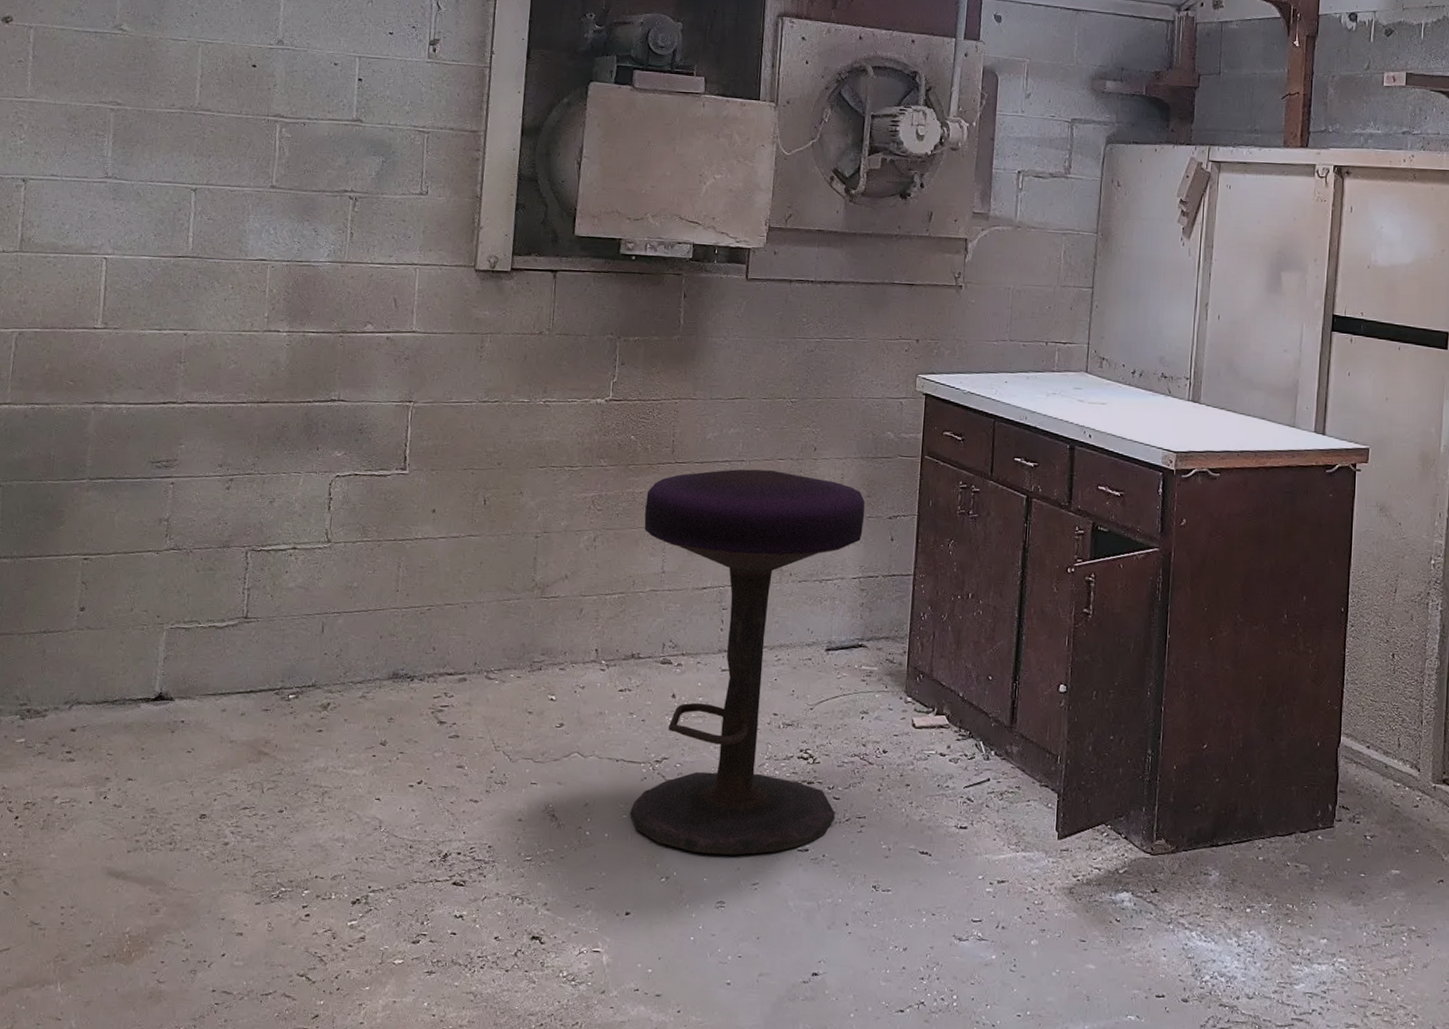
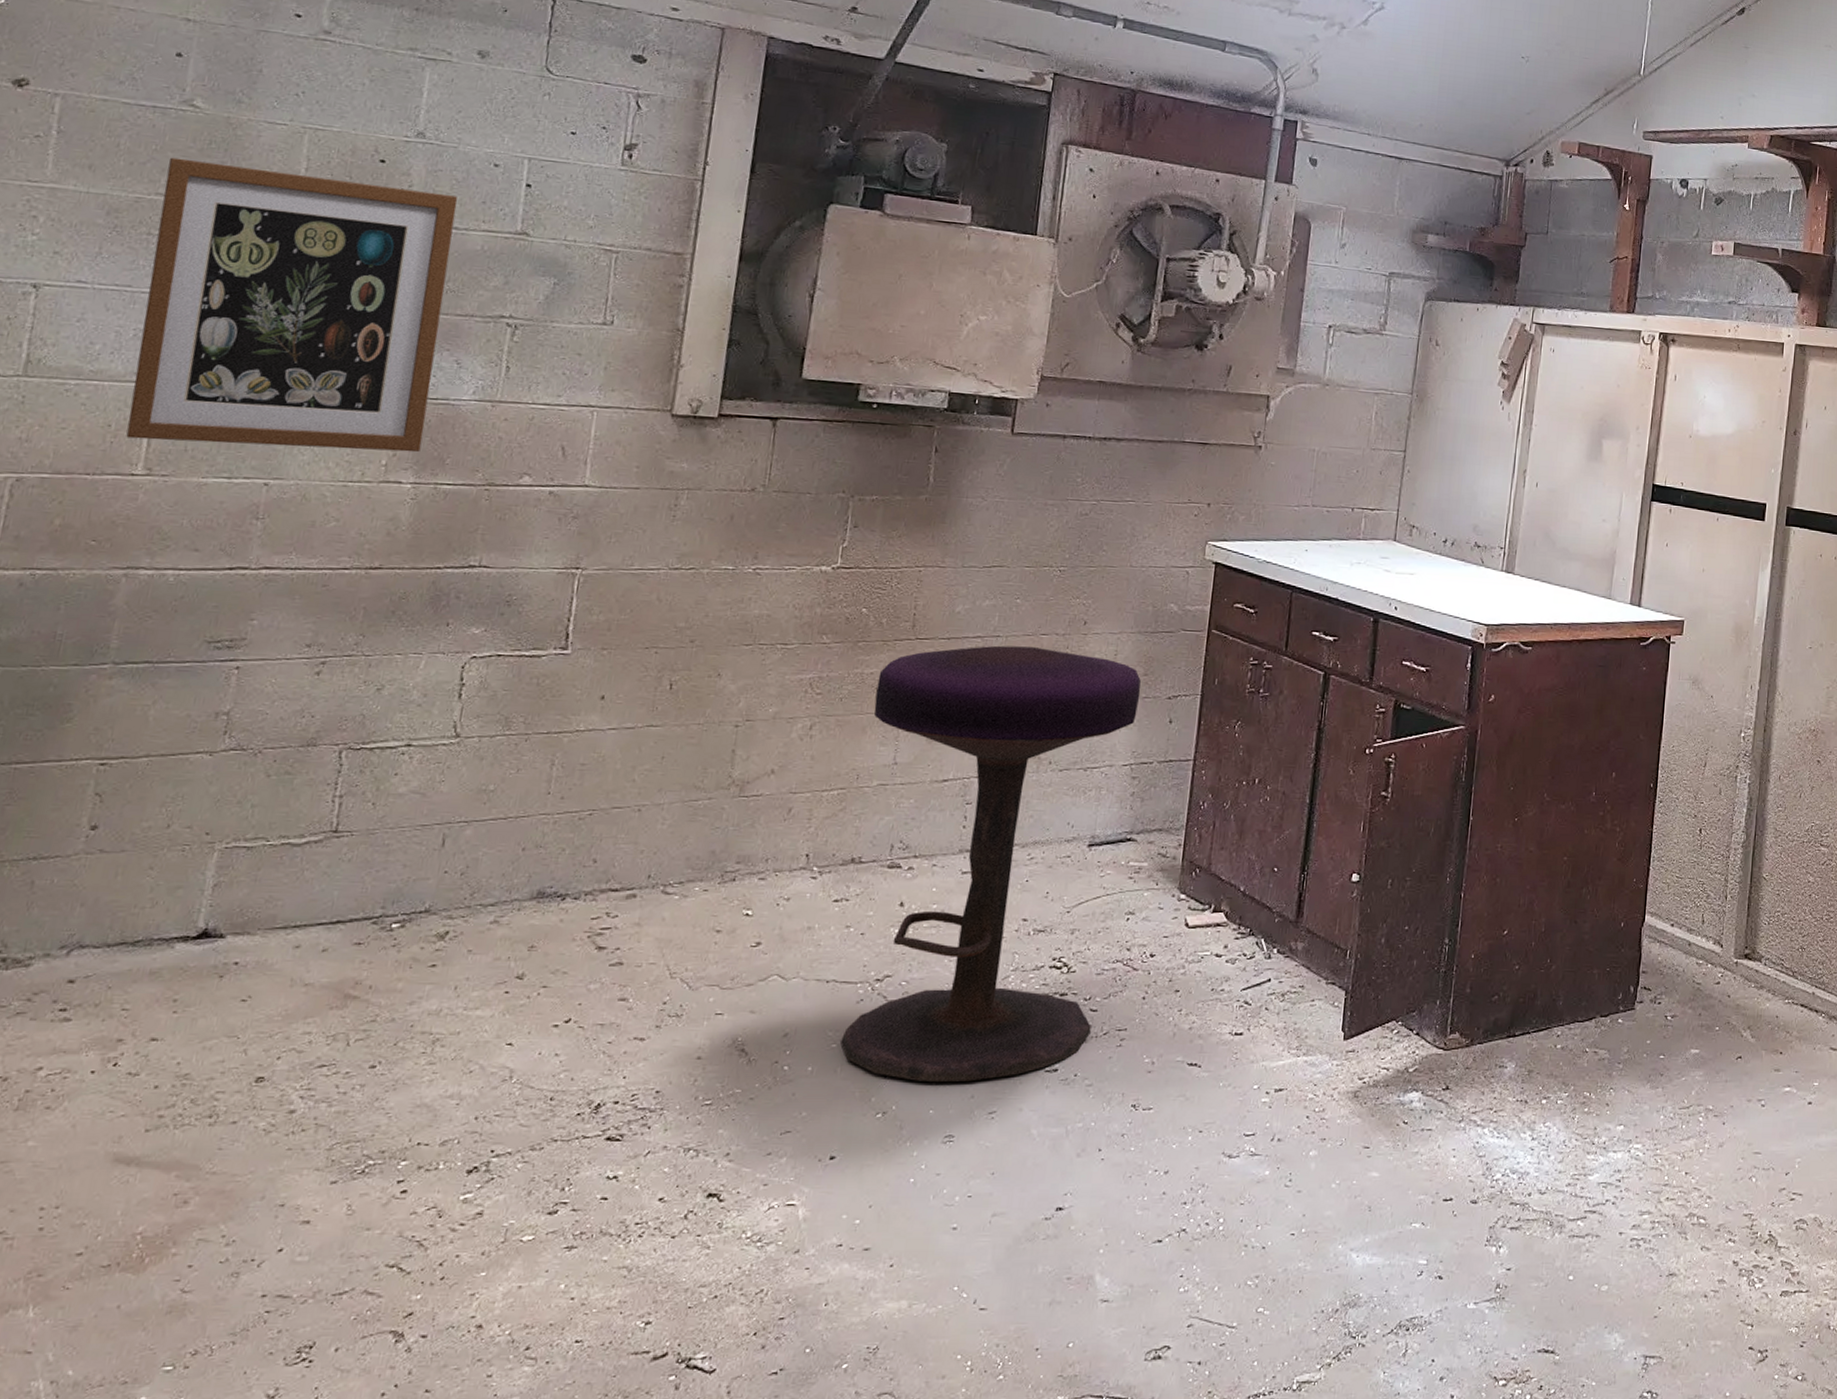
wall art: none [89,72,310,306] -> present [126,157,458,453]

